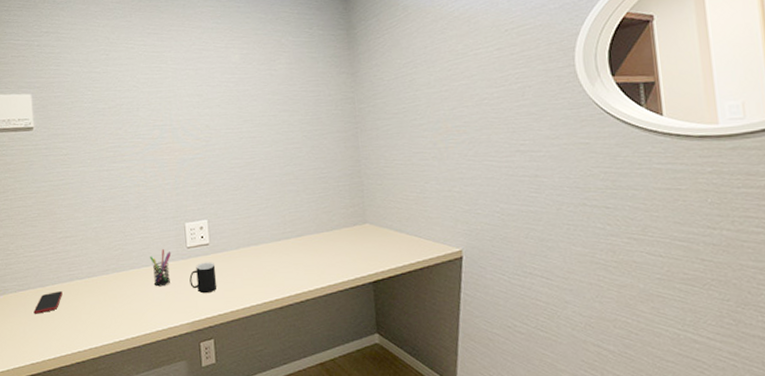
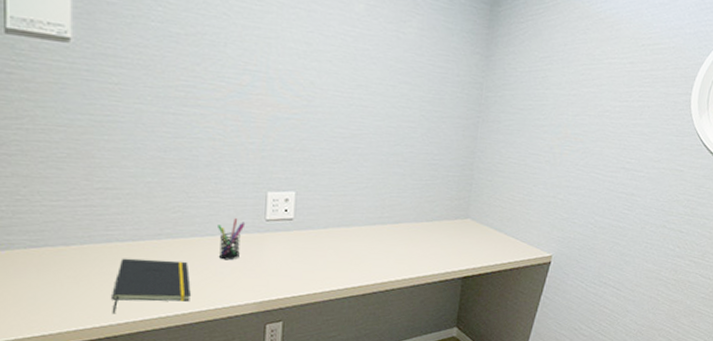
smartphone: present [33,291,63,314] -> none [50,253,95,278]
notepad: none [77,291,136,342] -> present [112,258,191,314]
cup: present [189,262,217,294] -> none [263,238,297,273]

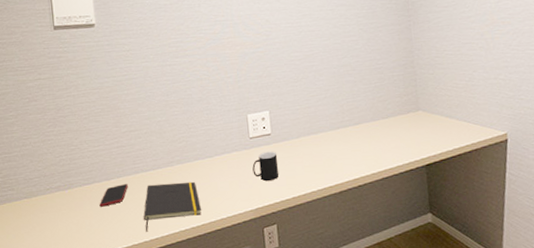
smartphone: none [50,253,95,278] -> present [99,184,128,207]
pen holder: present [218,218,246,261] -> none [214,140,235,177]
cup: none [263,238,297,273] -> present [252,151,279,182]

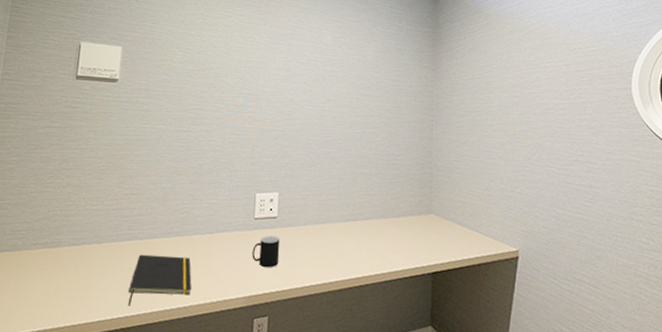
smartphone: present [99,184,128,207] -> none [84,250,119,272]

